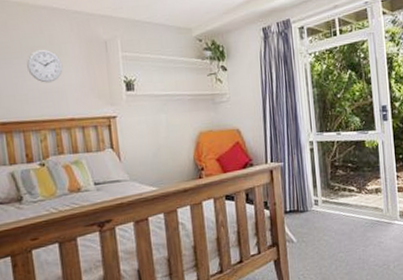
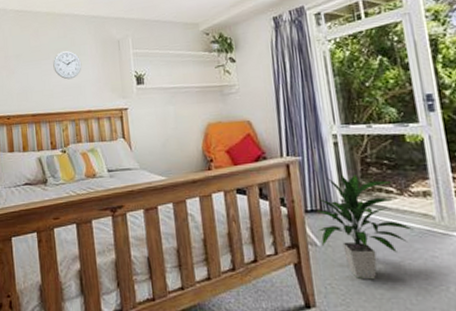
indoor plant: none [294,177,368,267] -> present [316,174,414,280]

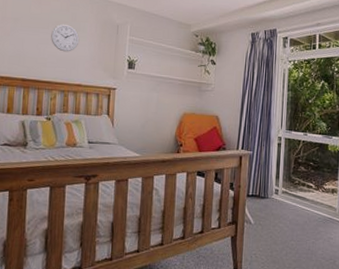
indoor plant: present [316,174,414,280] -> none [255,169,321,253]

